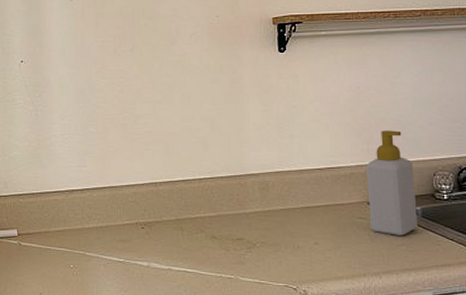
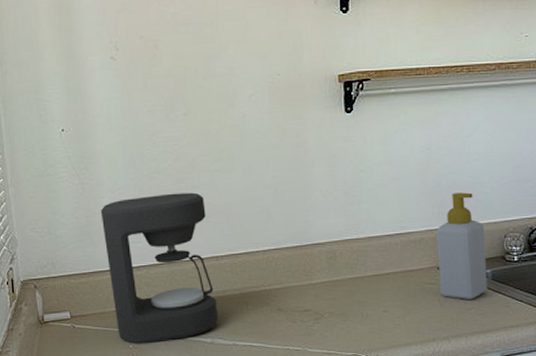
coffee maker: none [50,122,155,264] -> present [100,192,219,344]

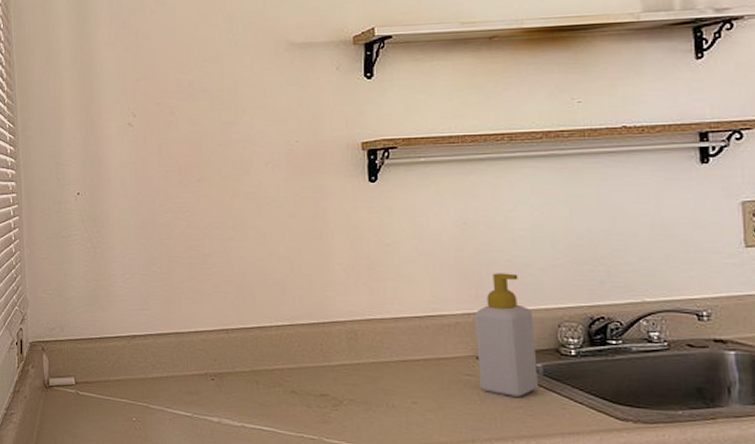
coffee maker: present [100,192,219,344] -> none [110,260,227,418]

